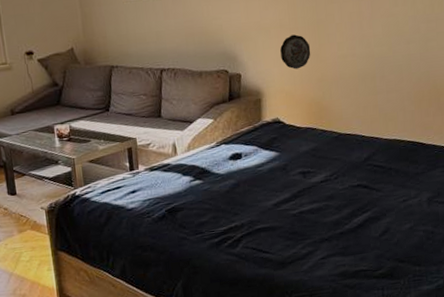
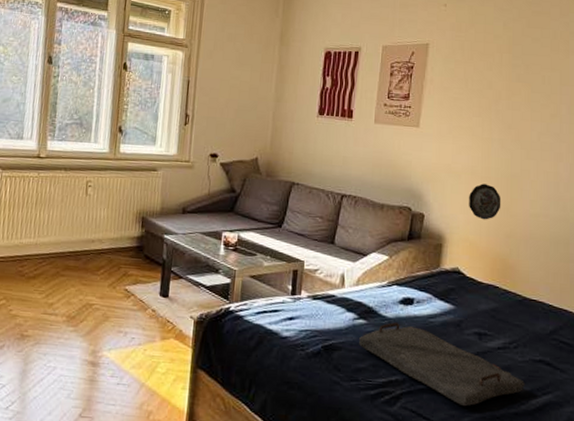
serving tray: none [198,177,347,236] -> present [359,322,525,407]

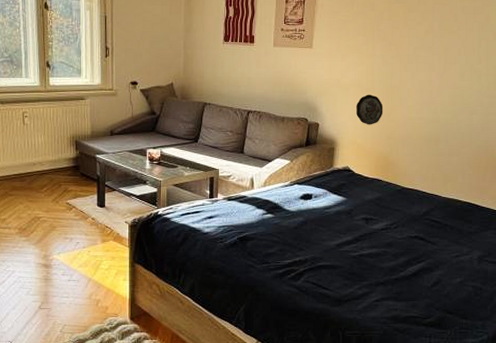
serving tray: present [359,322,525,407] -> none [268,215,403,277]

